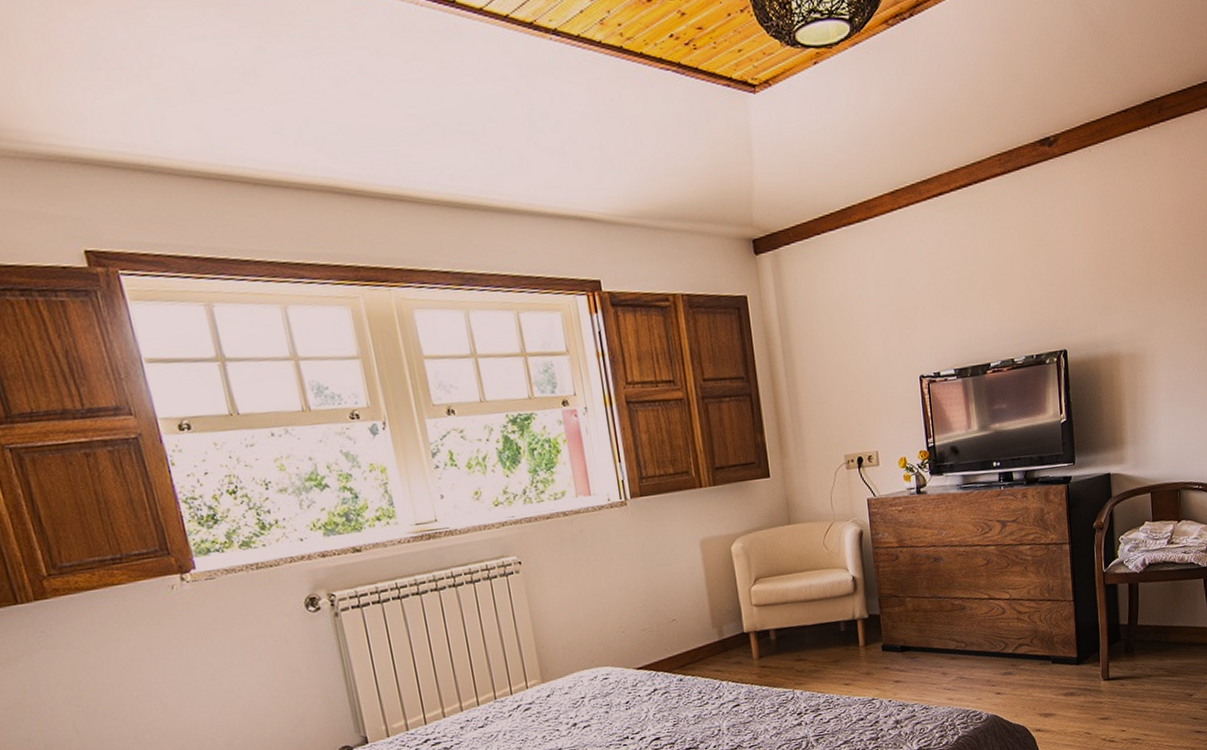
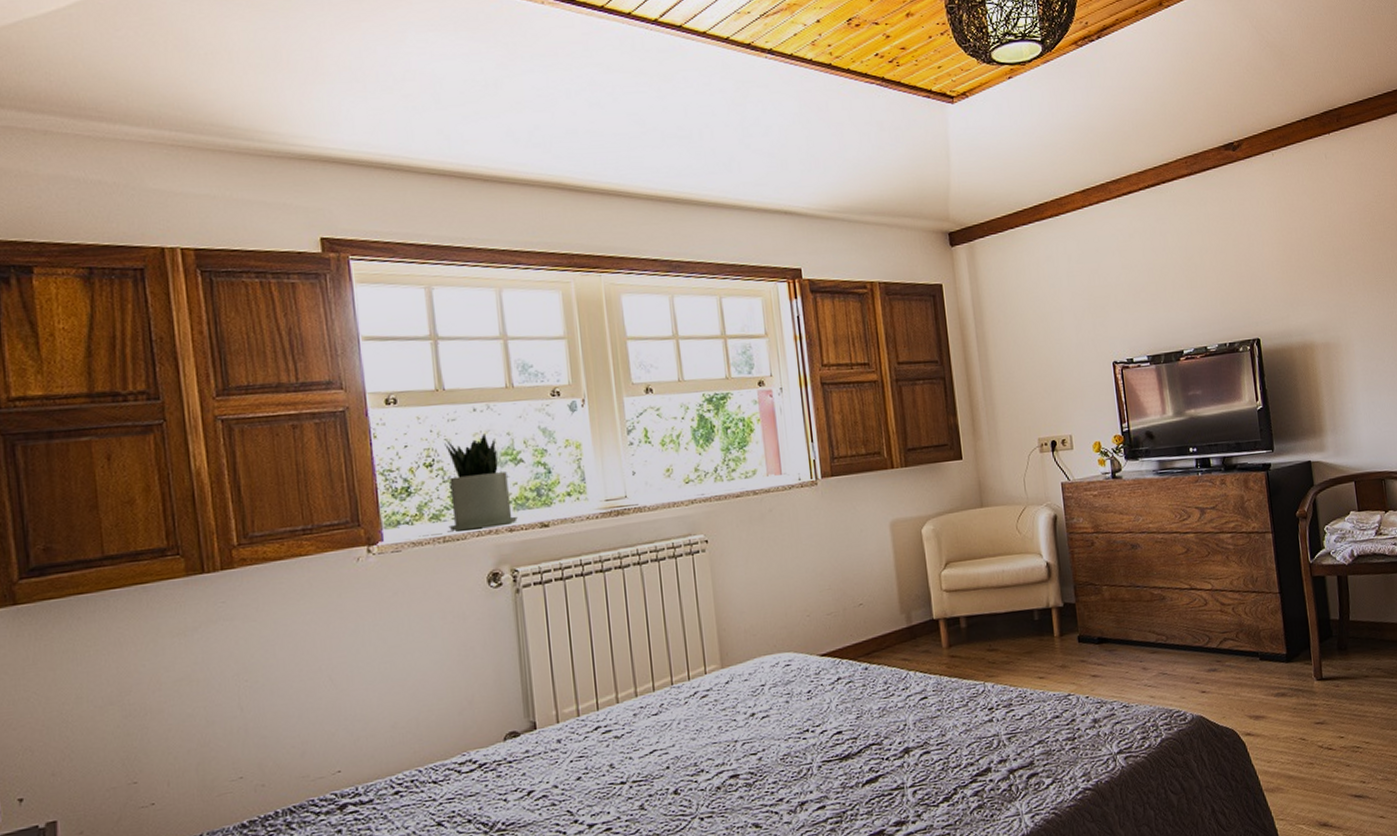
planter: none [246,459,329,558] -> present [445,433,518,532]

